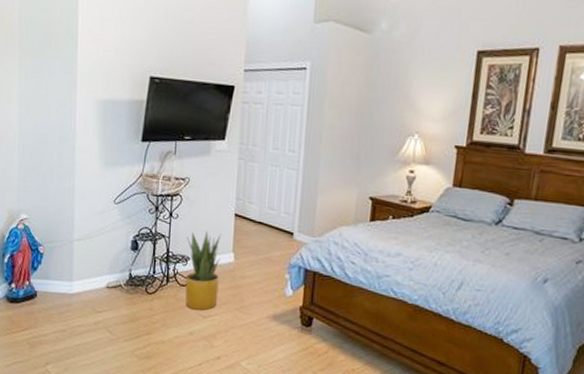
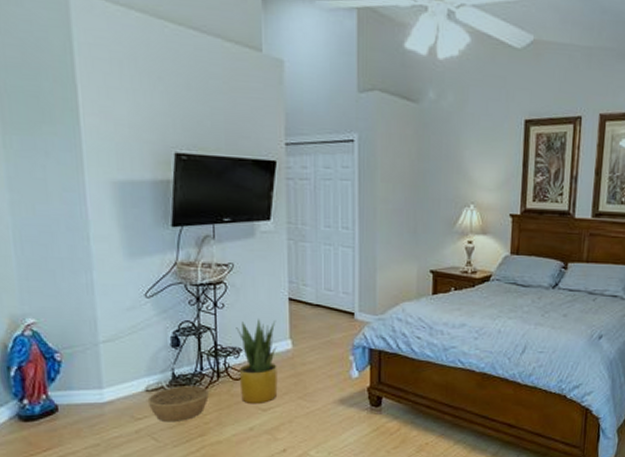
basket: none [107,286,159,318] -> present [147,386,210,421]

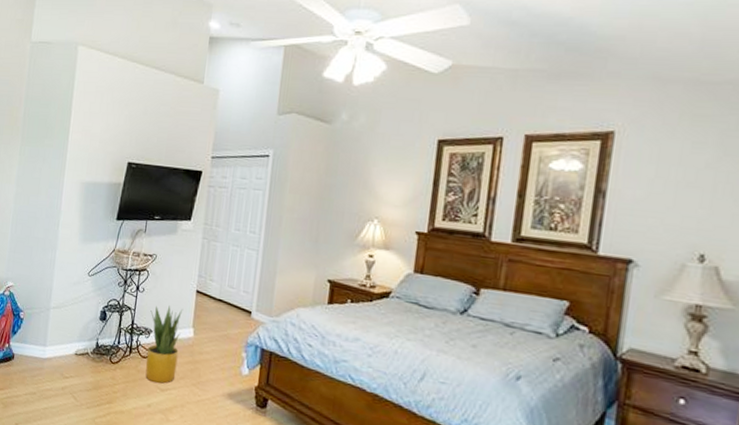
basket: present [147,386,210,421] -> none [75,354,122,386]

